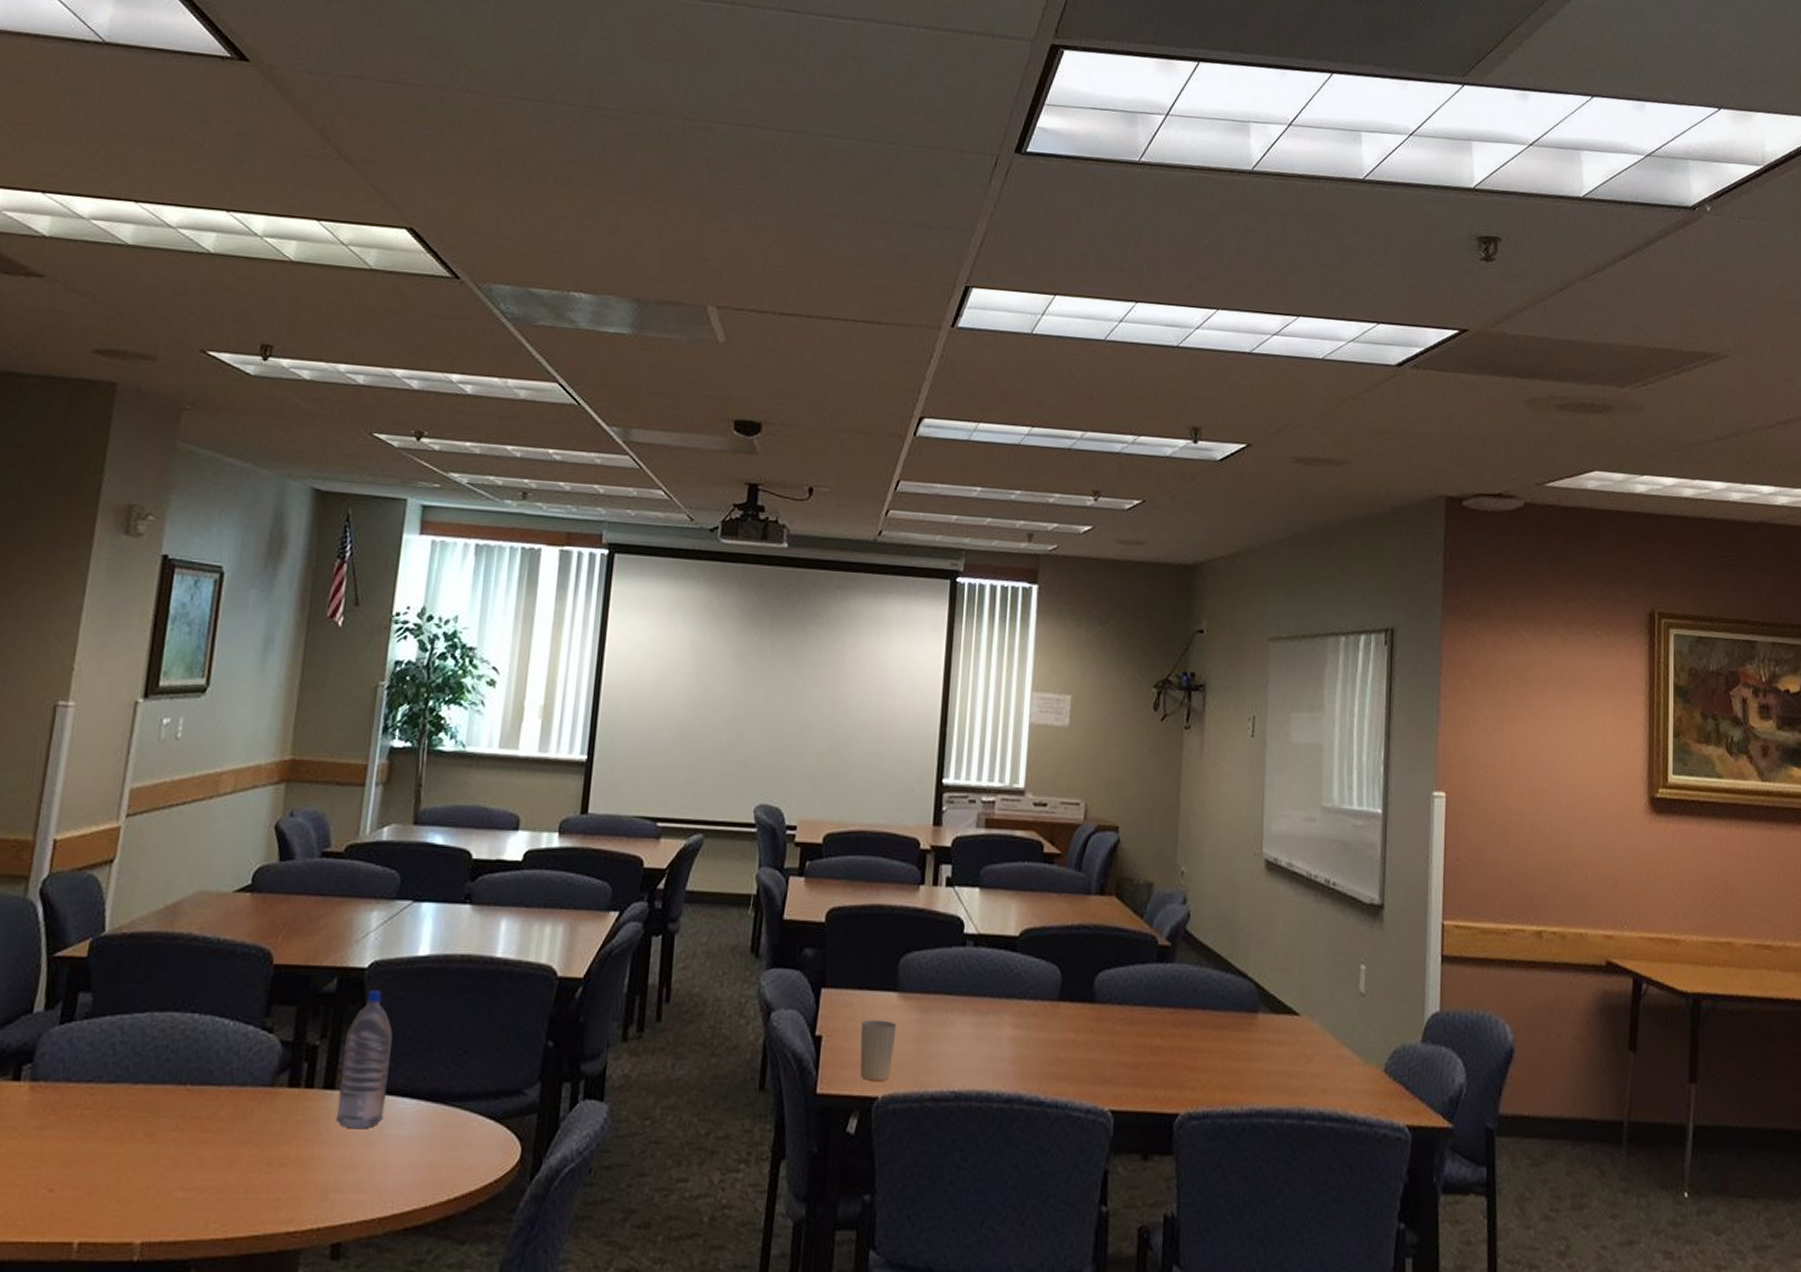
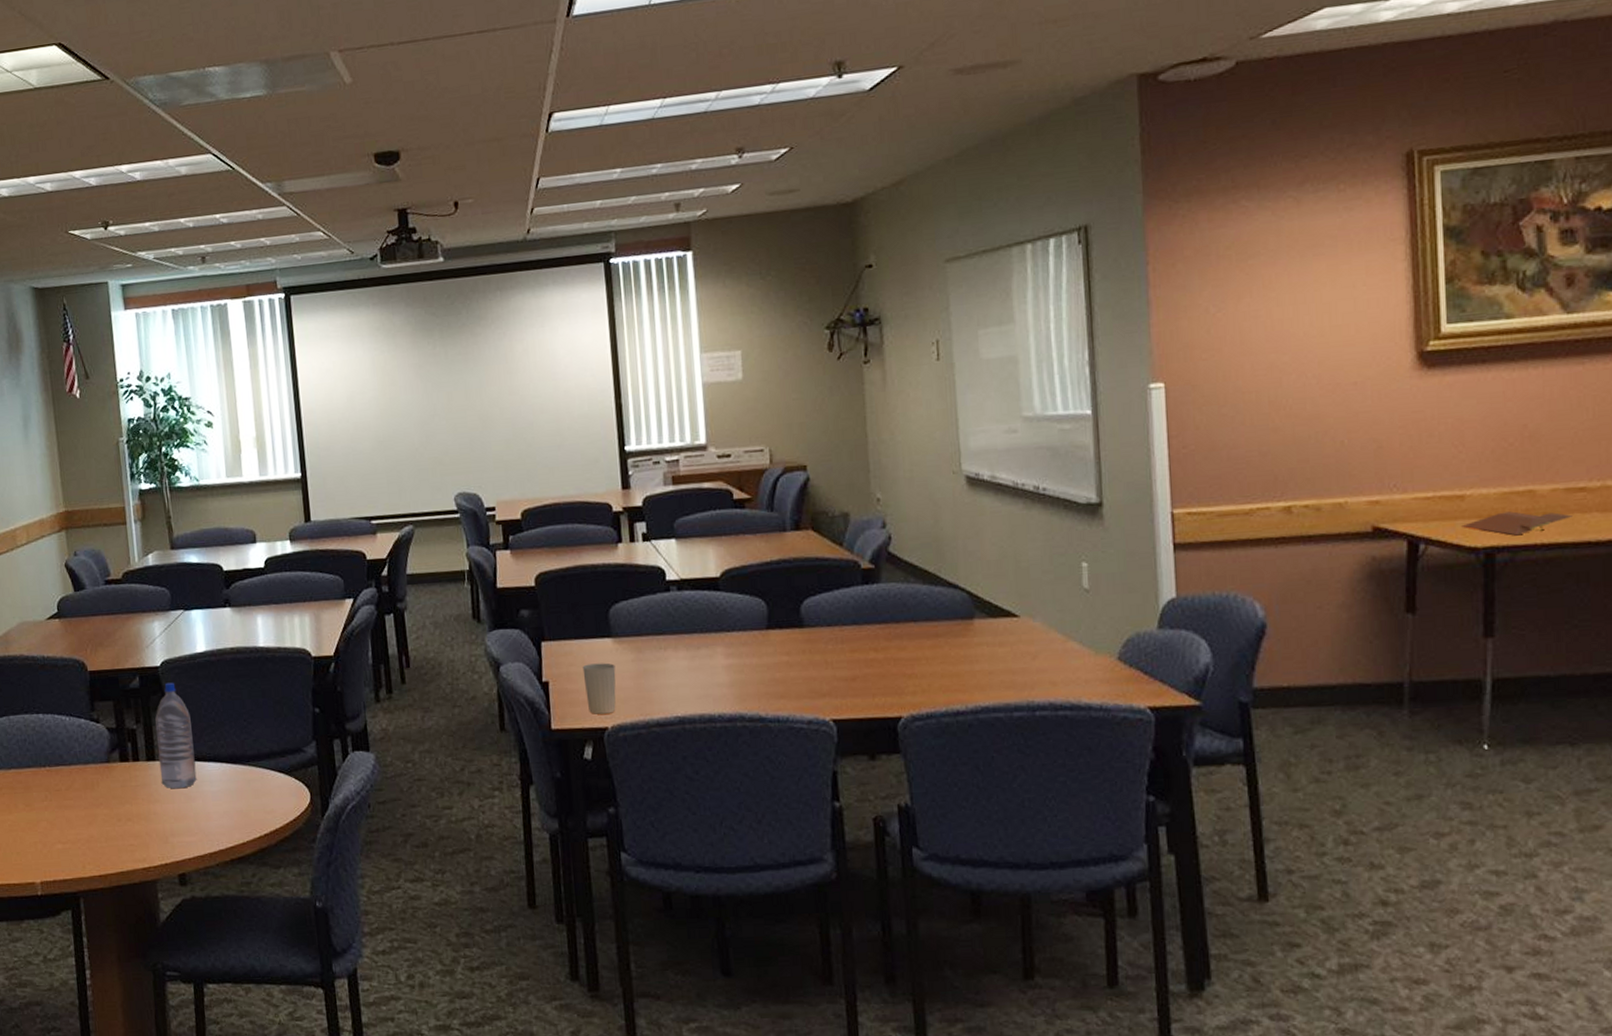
papers: none [1676,960,1760,985] -> present [1462,511,1572,536]

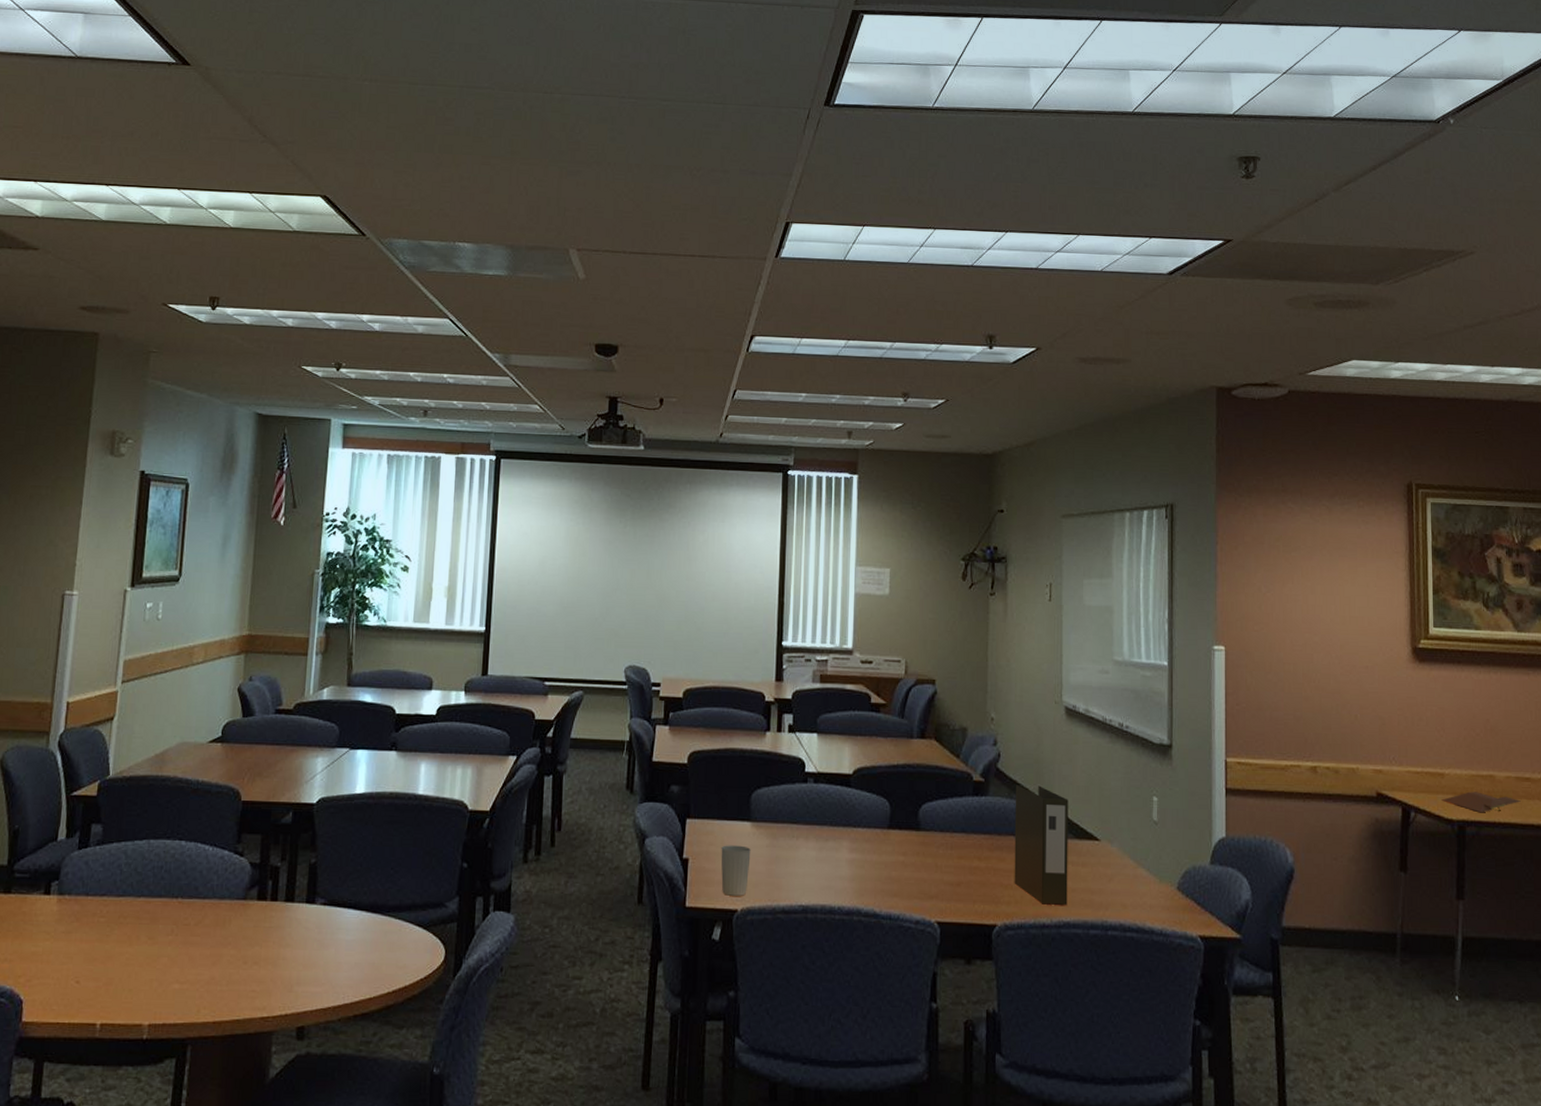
water bottle: present [155,682,197,789] -> none [296,821,339,935]
binder: none [912,565,985,691] -> present [1014,785,1068,905]

